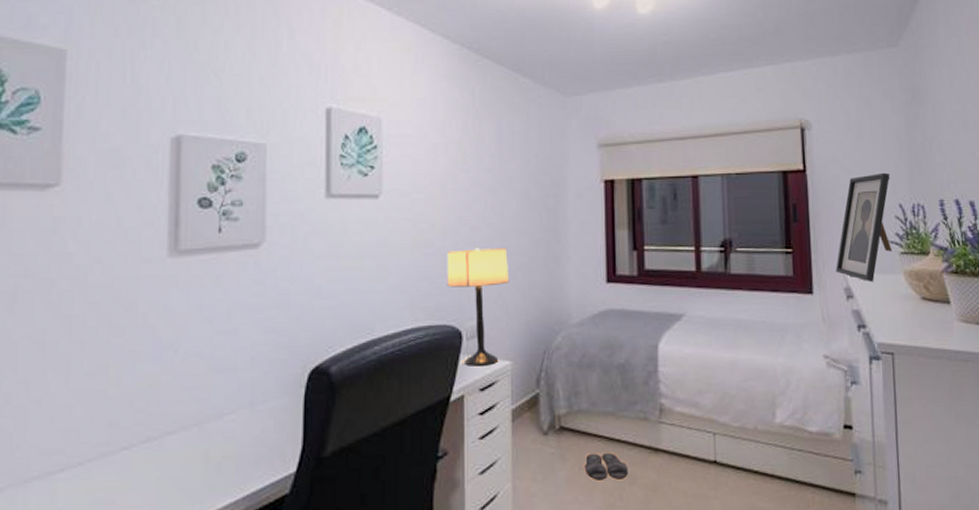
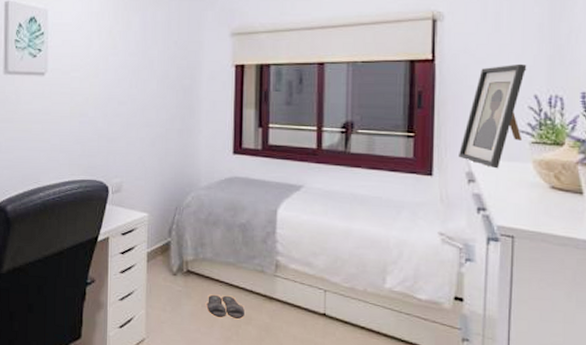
table lamp: present [447,247,510,366] -> none [97,118,149,216]

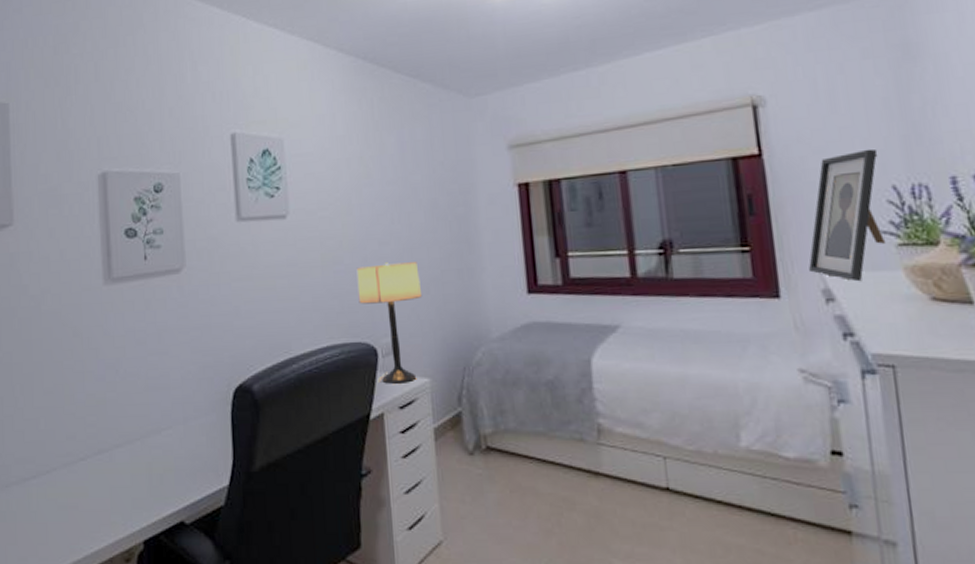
table lamp: none [97,118,149,216] -> present [356,262,423,384]
slippers: present [206,294,244,319] -> none [515,475,565,504]

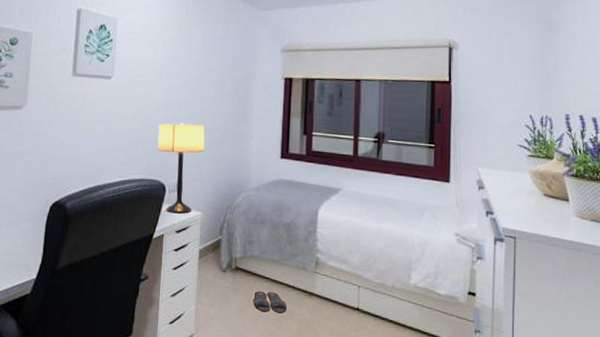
slippers: none [515,475,565,504] -> present [252,290,287,314]
picture frame: present [809,148,887,282] -> none [471,88,524,178]

